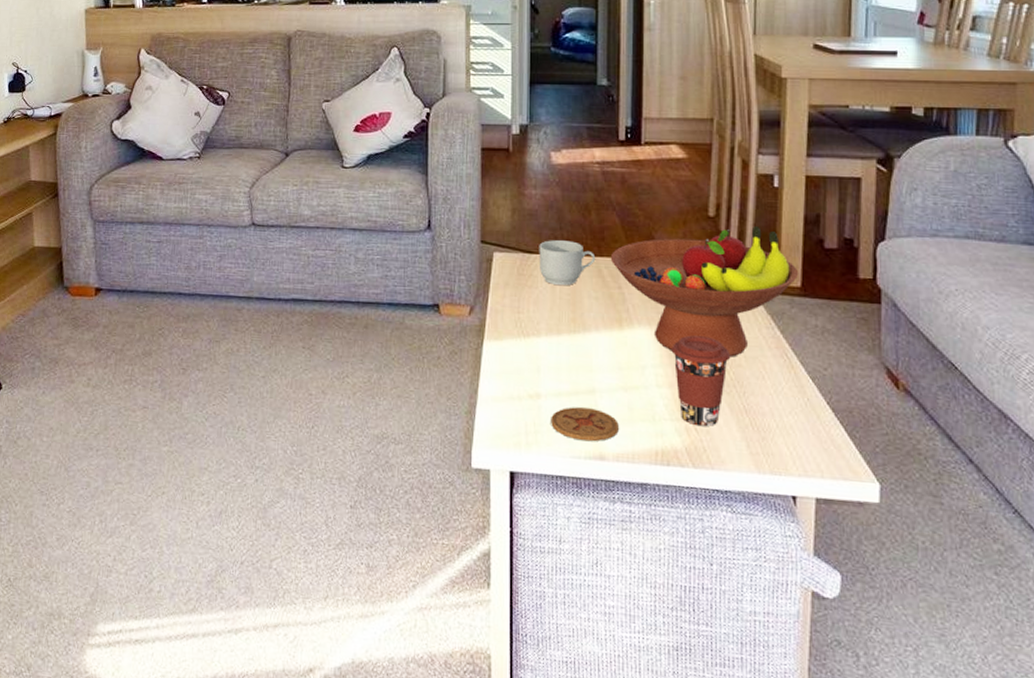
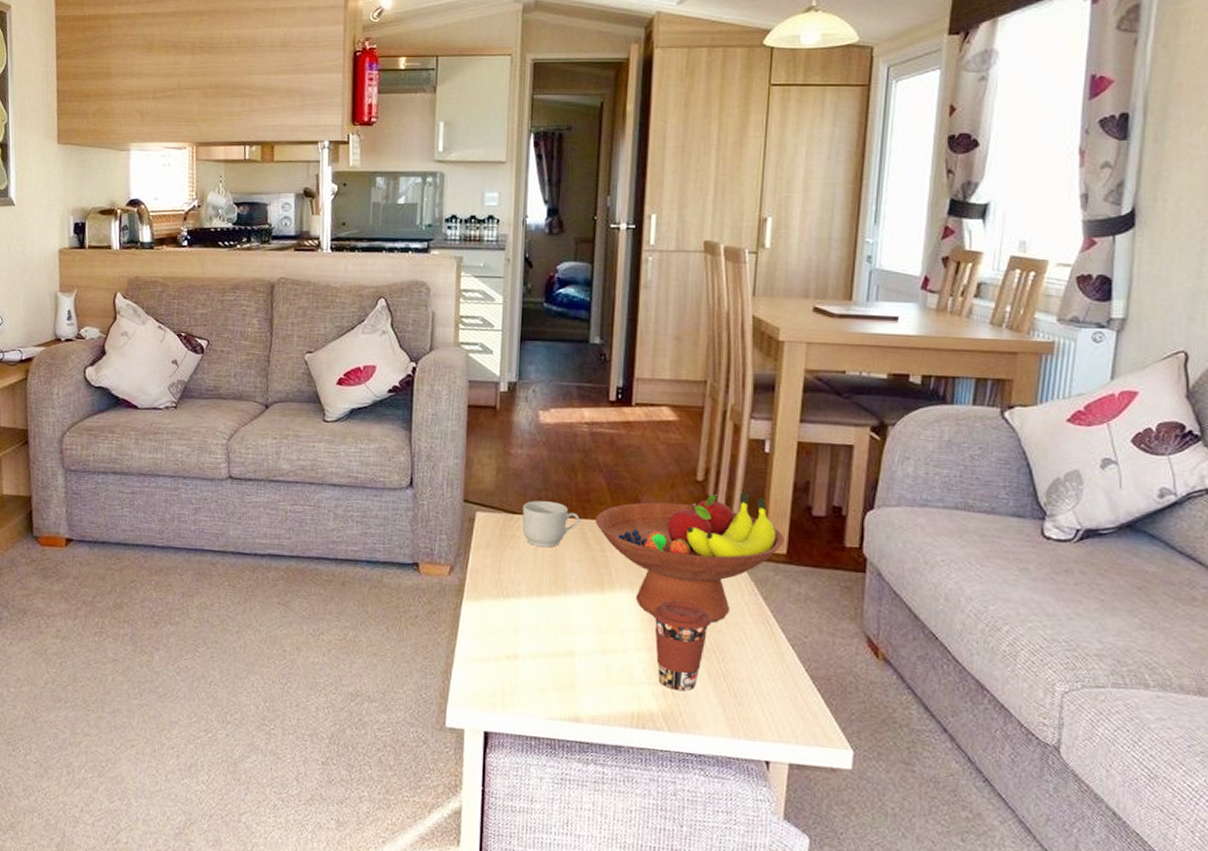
coaster: present [551,407,619,442] -> none [527,668,596,704]

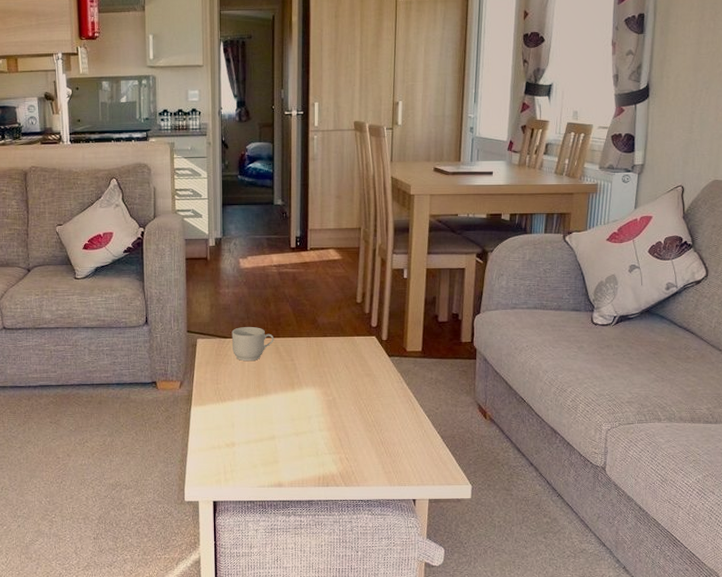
fruit bowl: present [595,492,785,623] -> none [285,308,420,405]
coffee cup: present [652,600,712,692] -> none [330,392,372,457]

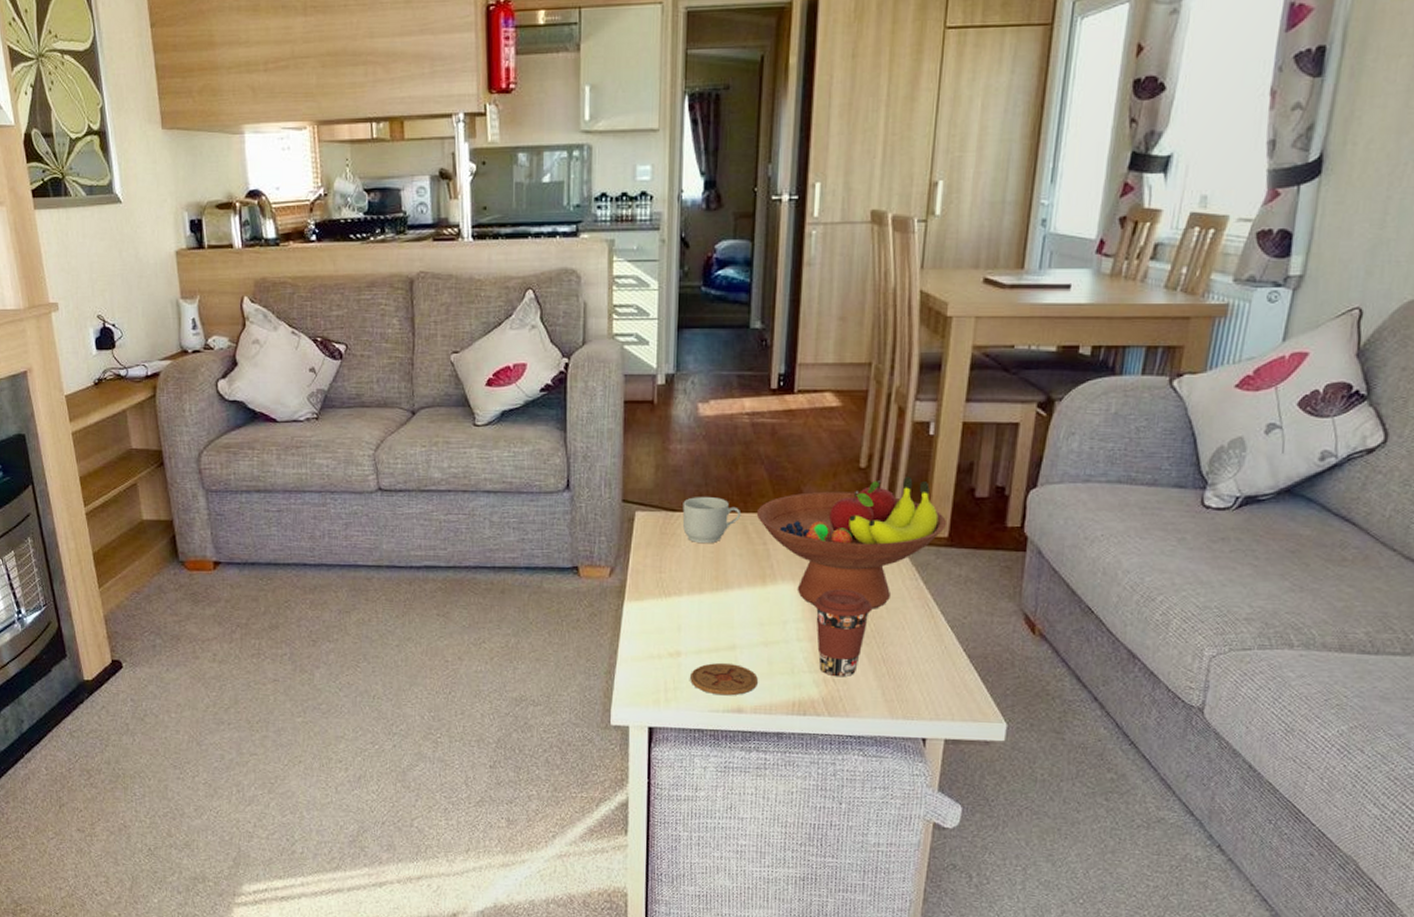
coaster: none [243,450,292,474] -> present [690,663,758,696]
fruit bowl: none [285,308,420,405] -> present [756,477,947,609]
coffee cup: none [330,392,372,457] -> present [814,589,873,678]

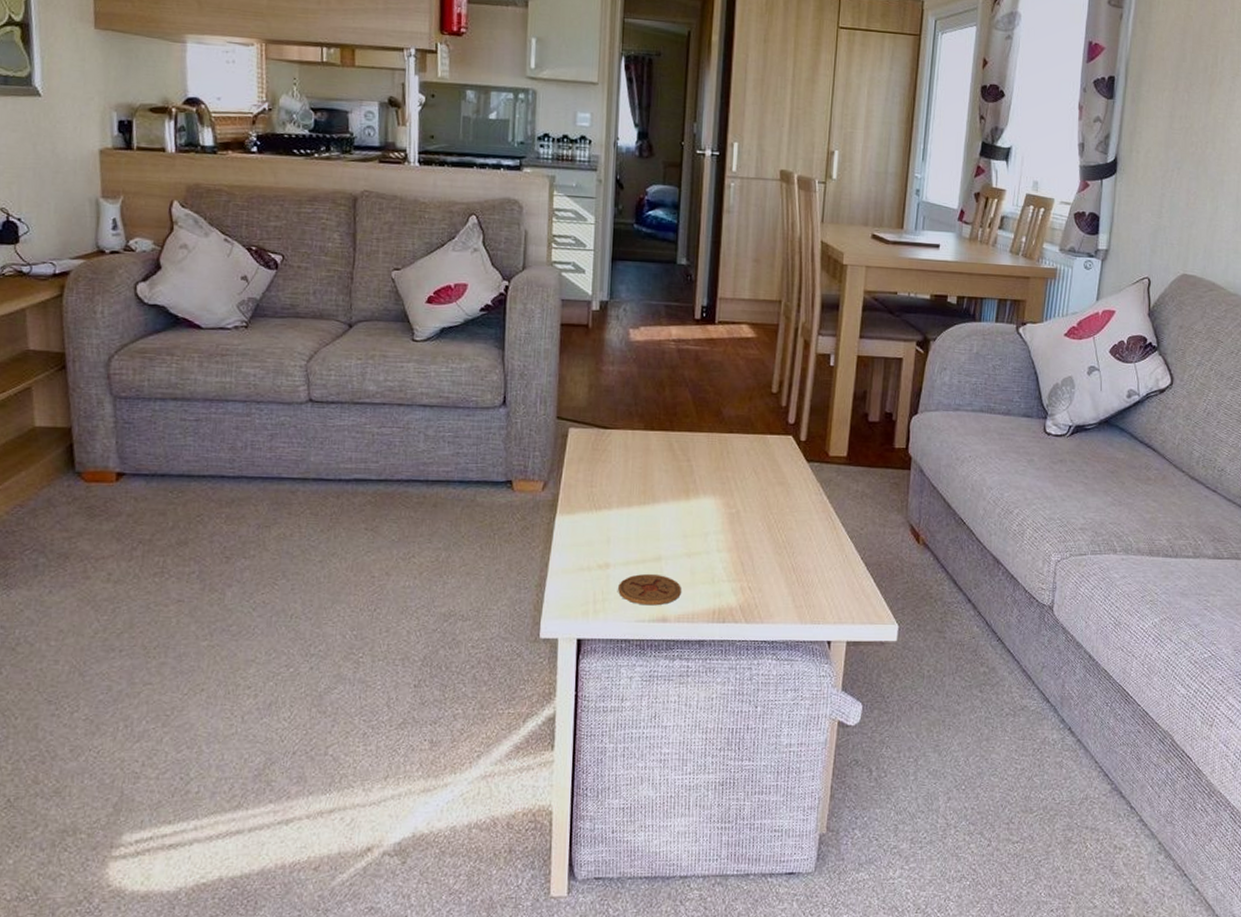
mug: present [682,497,742,544] -> none [613,415,668,460]
fruit bowl: present [756,477,947,609] -> none [681,402,846,522]
coffee cup: present [814,589,873,678] -> none [732,503,784,586]

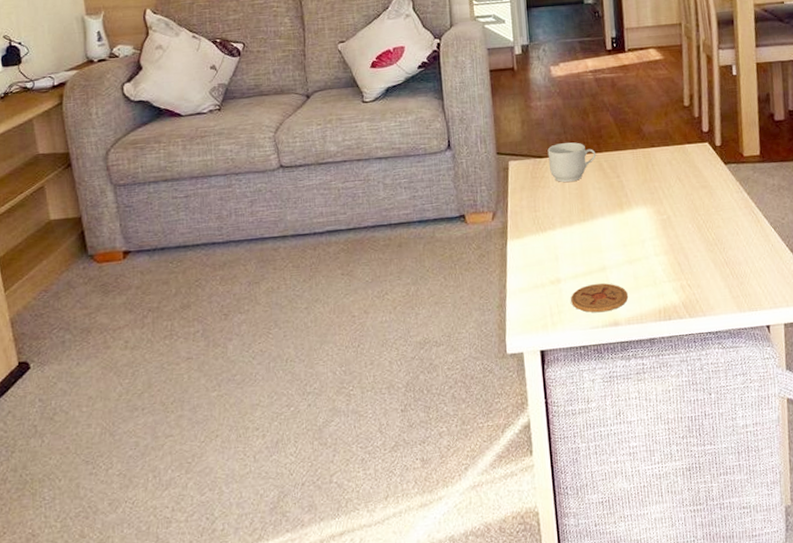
mug: none [613,415,668,460] -> present [547,142,597,183]

